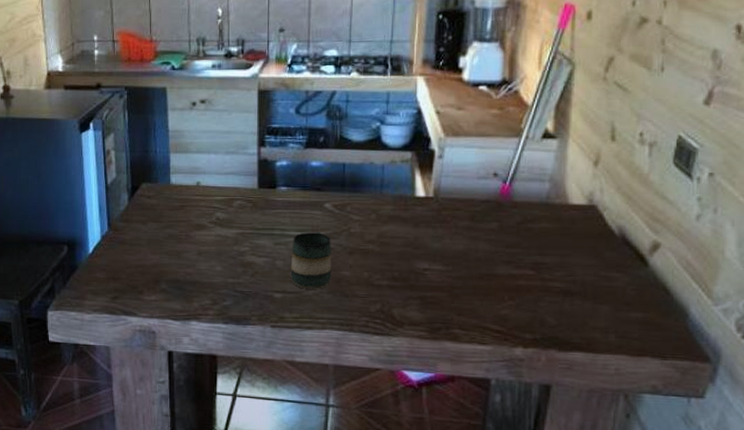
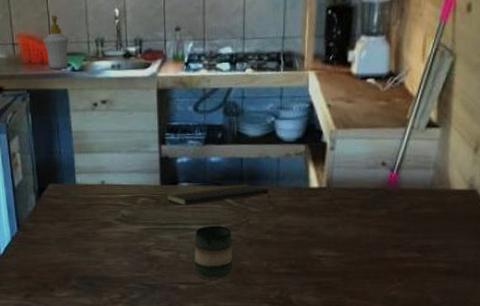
soap bottle: none [143,13,170,67] -> present [42,15,69,69]
notepad: none [263,190,374,213] -> present [166,184,271,207]

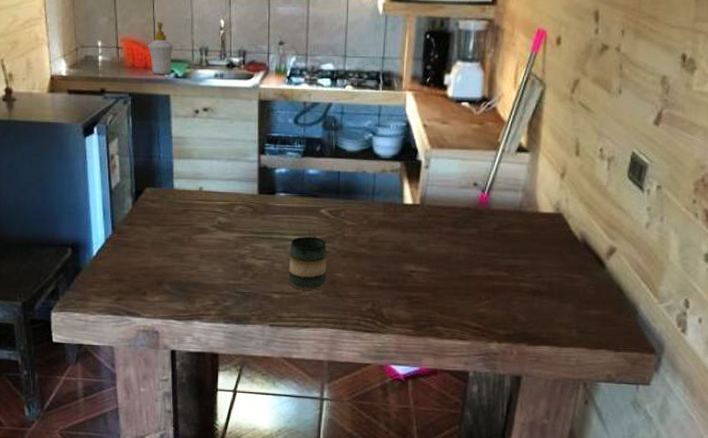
notepad: present [166,184,271,207] -> none [263,197,366,219]

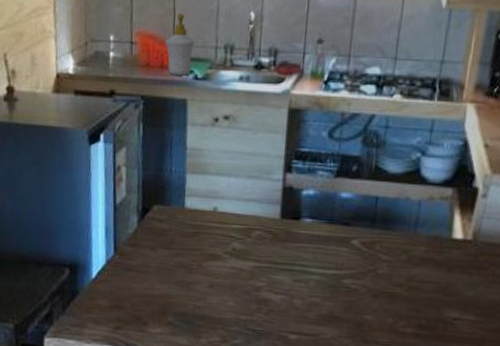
mug: present [288,235,327,290] -> none [308,270,356,333]

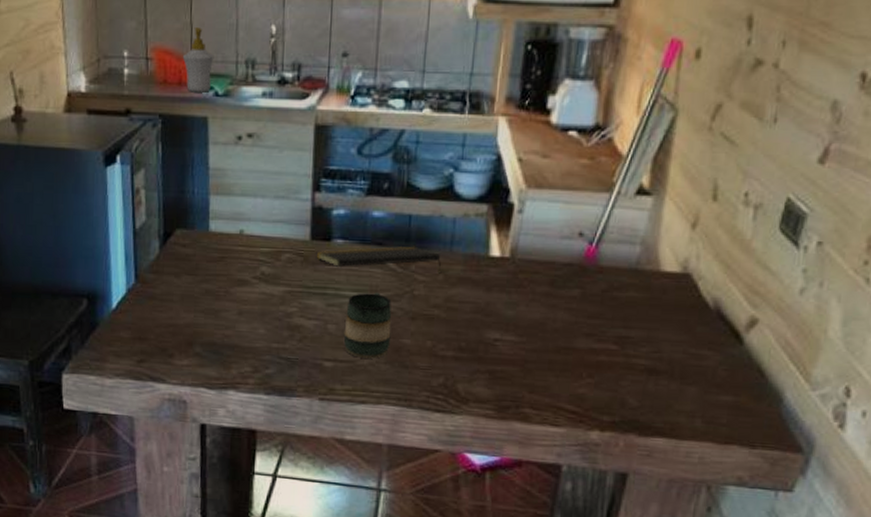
notepad: none [285,226,405,254] -> present [316,246,442,274]
mug: none [308,270,356,333] -> present [343,292,392,359]

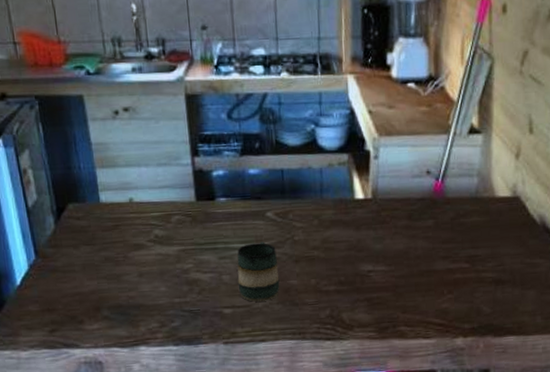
soap bottle: present [182,27,214,92] -> none [49,10,82,73]
notepad: present [316,246,442,274] -> none [203,197,316,224]

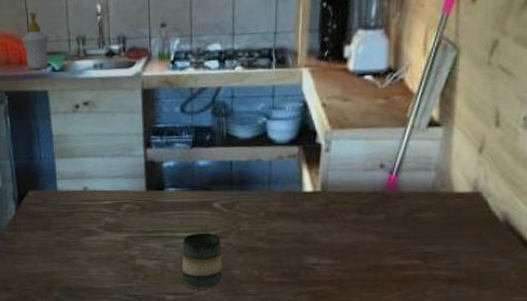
soap bottle: none [49,10,82,73] -> present [21,12,49,70]

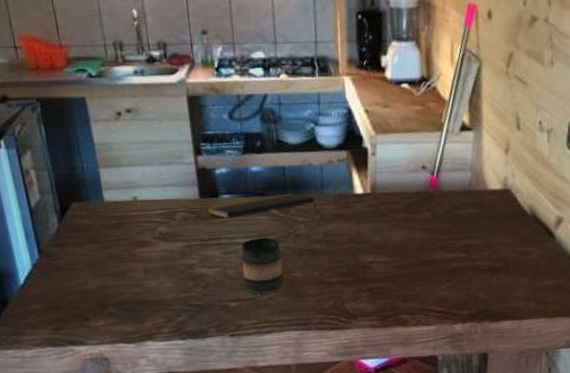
soap bottle: present [21,12,49,70] -> none [50,15,83,76]
notepad: none [152,188,263,213] -> present [206,193,318,220]

